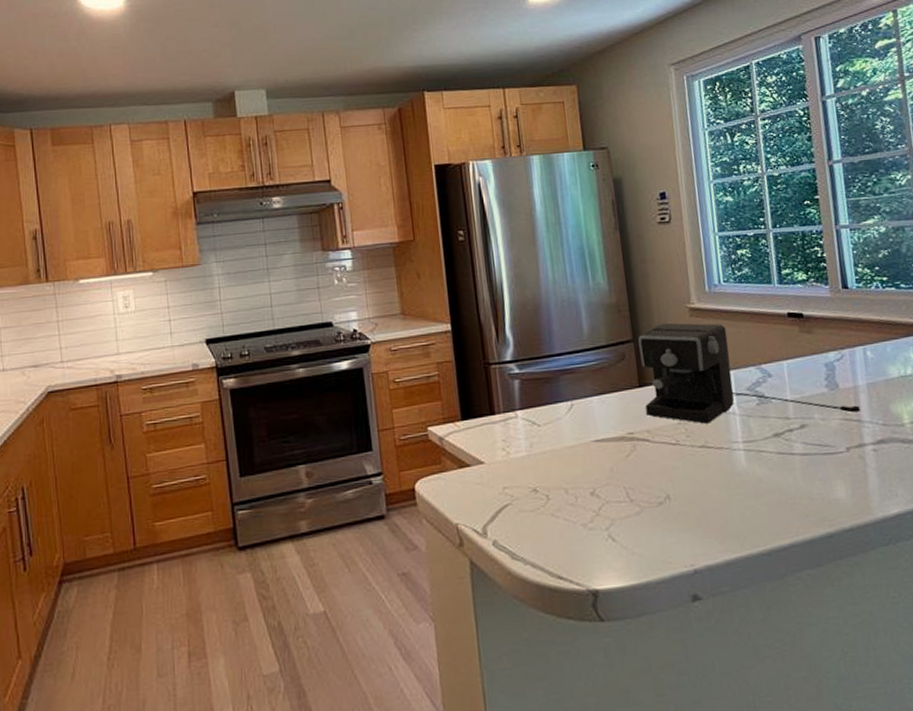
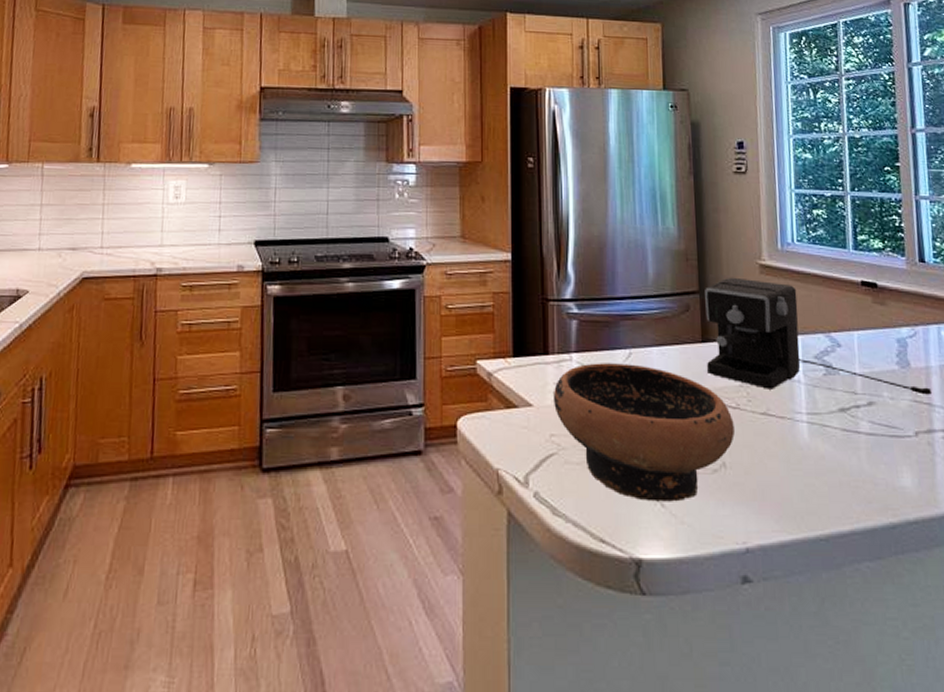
bowl: none [502,414,676,538] -> present [552,363,735,502]

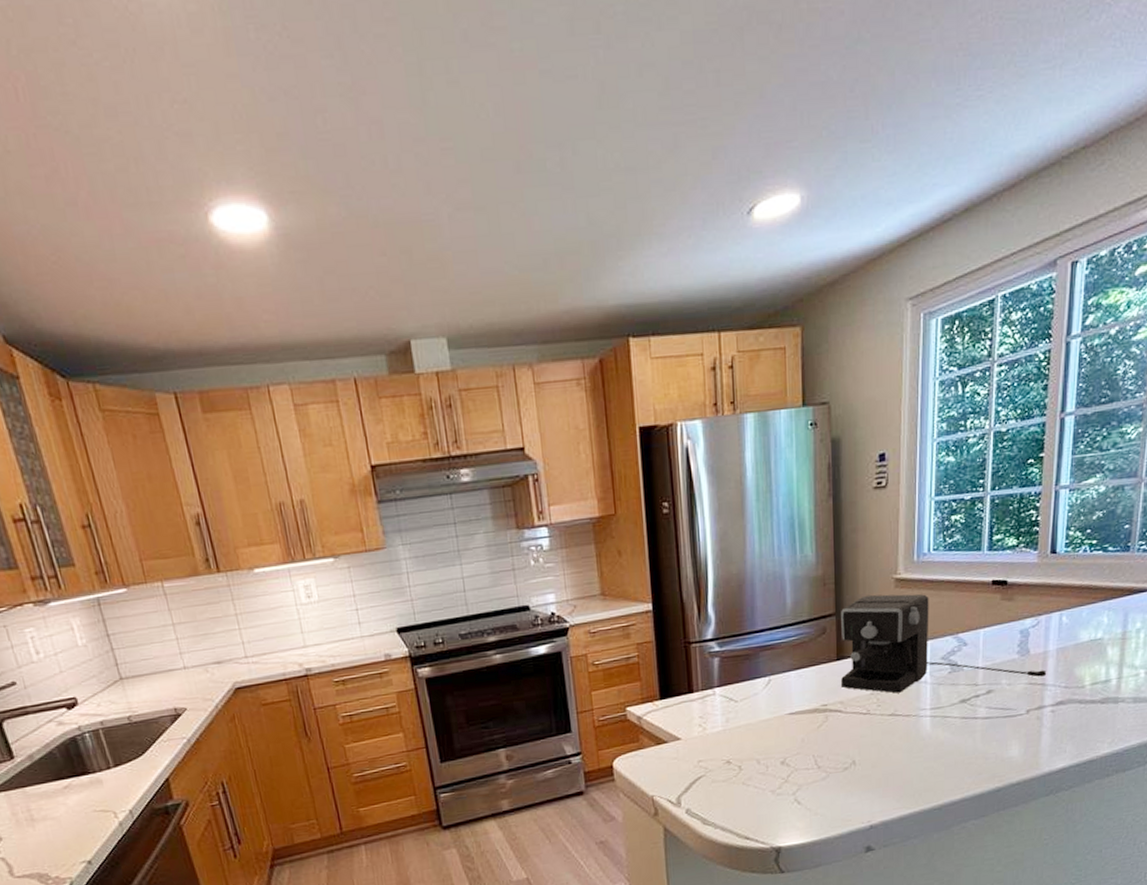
bowl: present [552,363,735,502] -> none [699,689,864,802]

